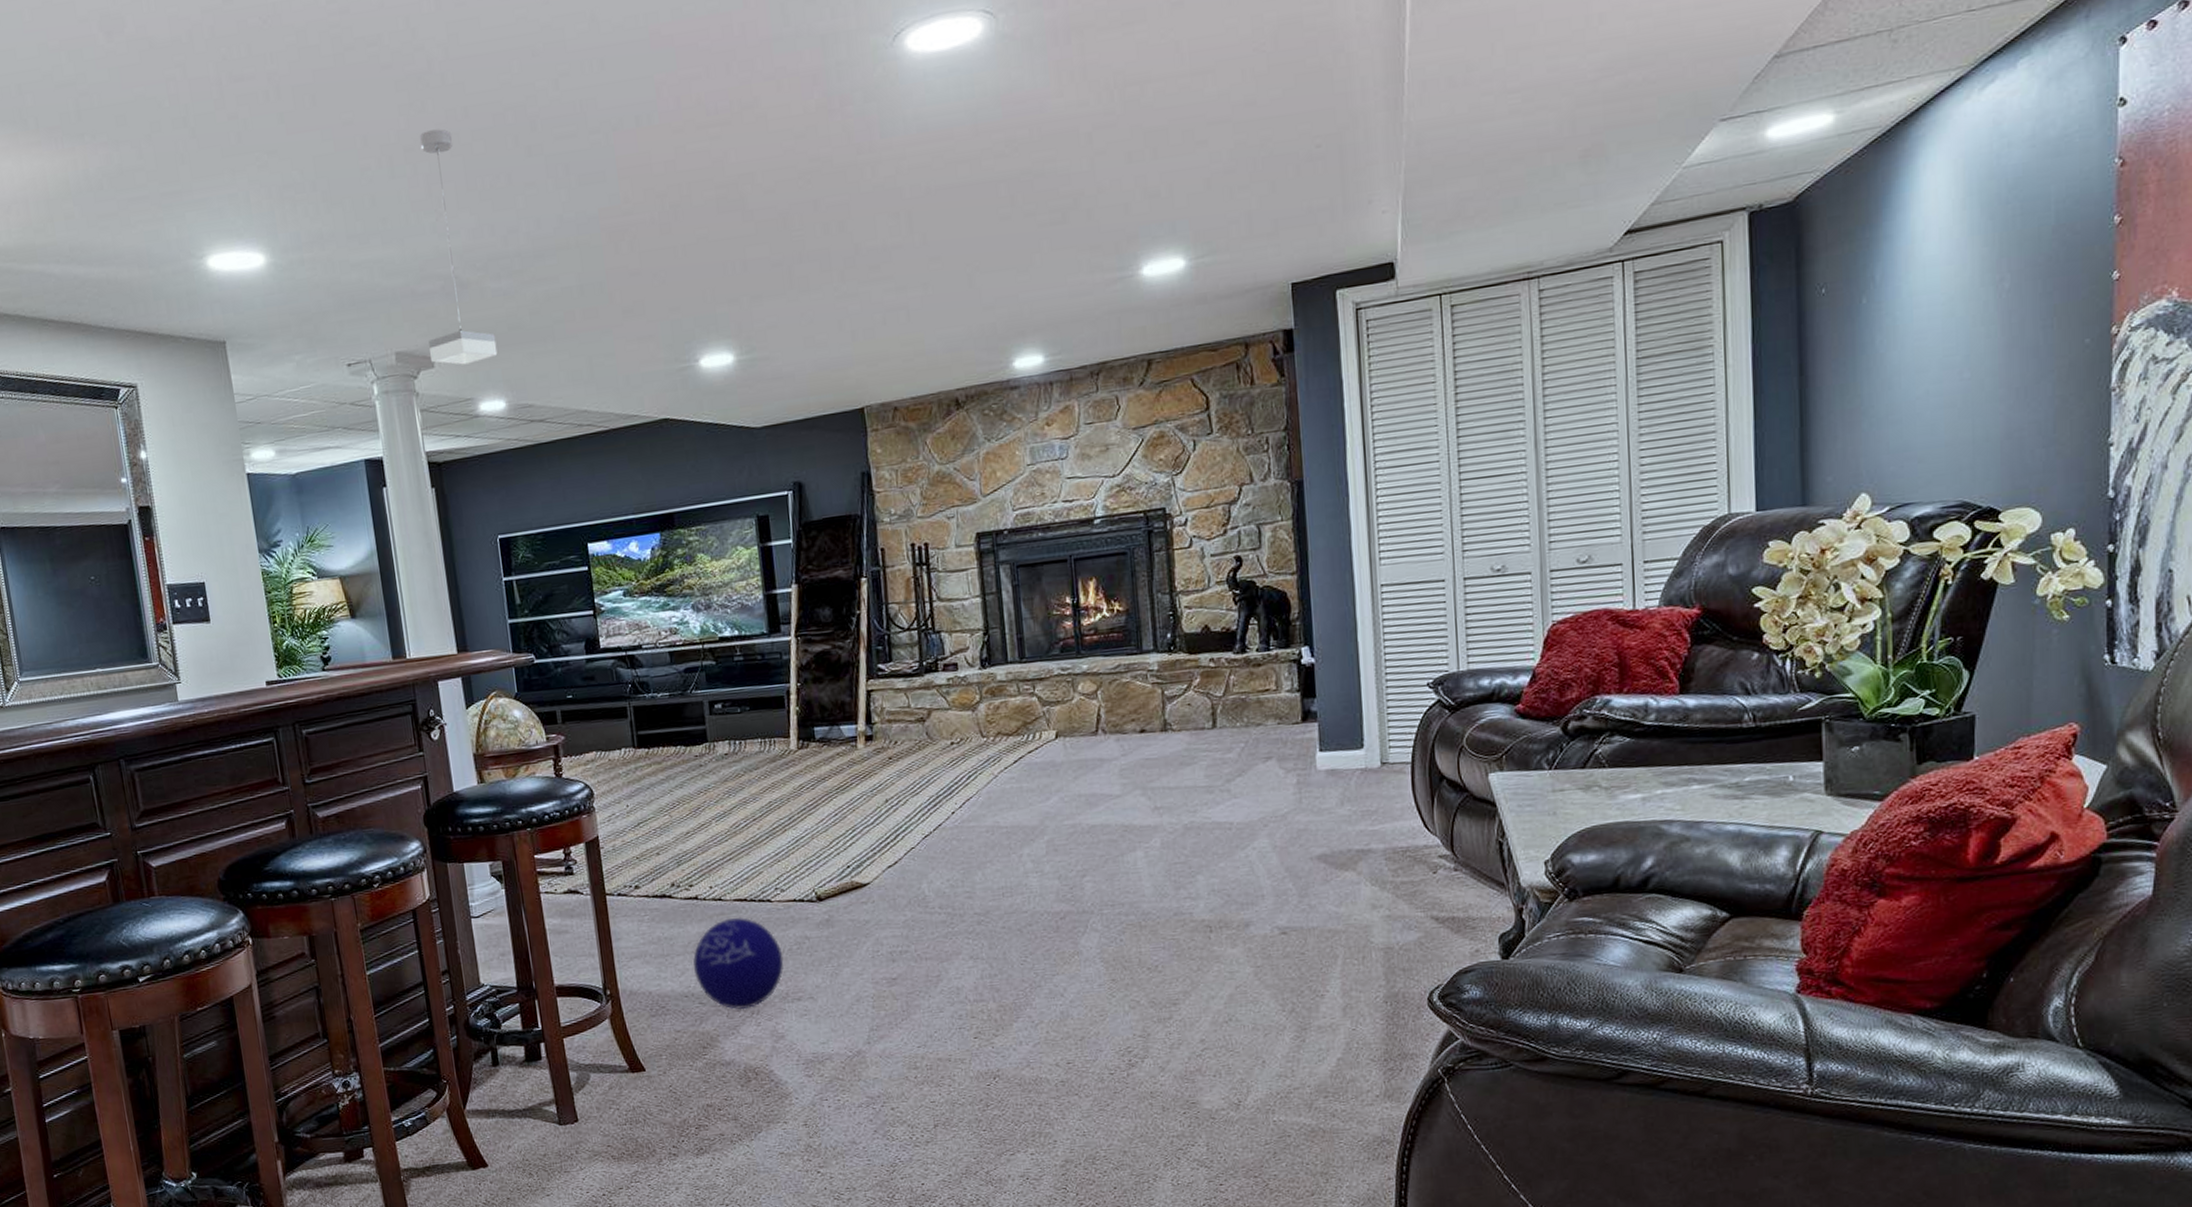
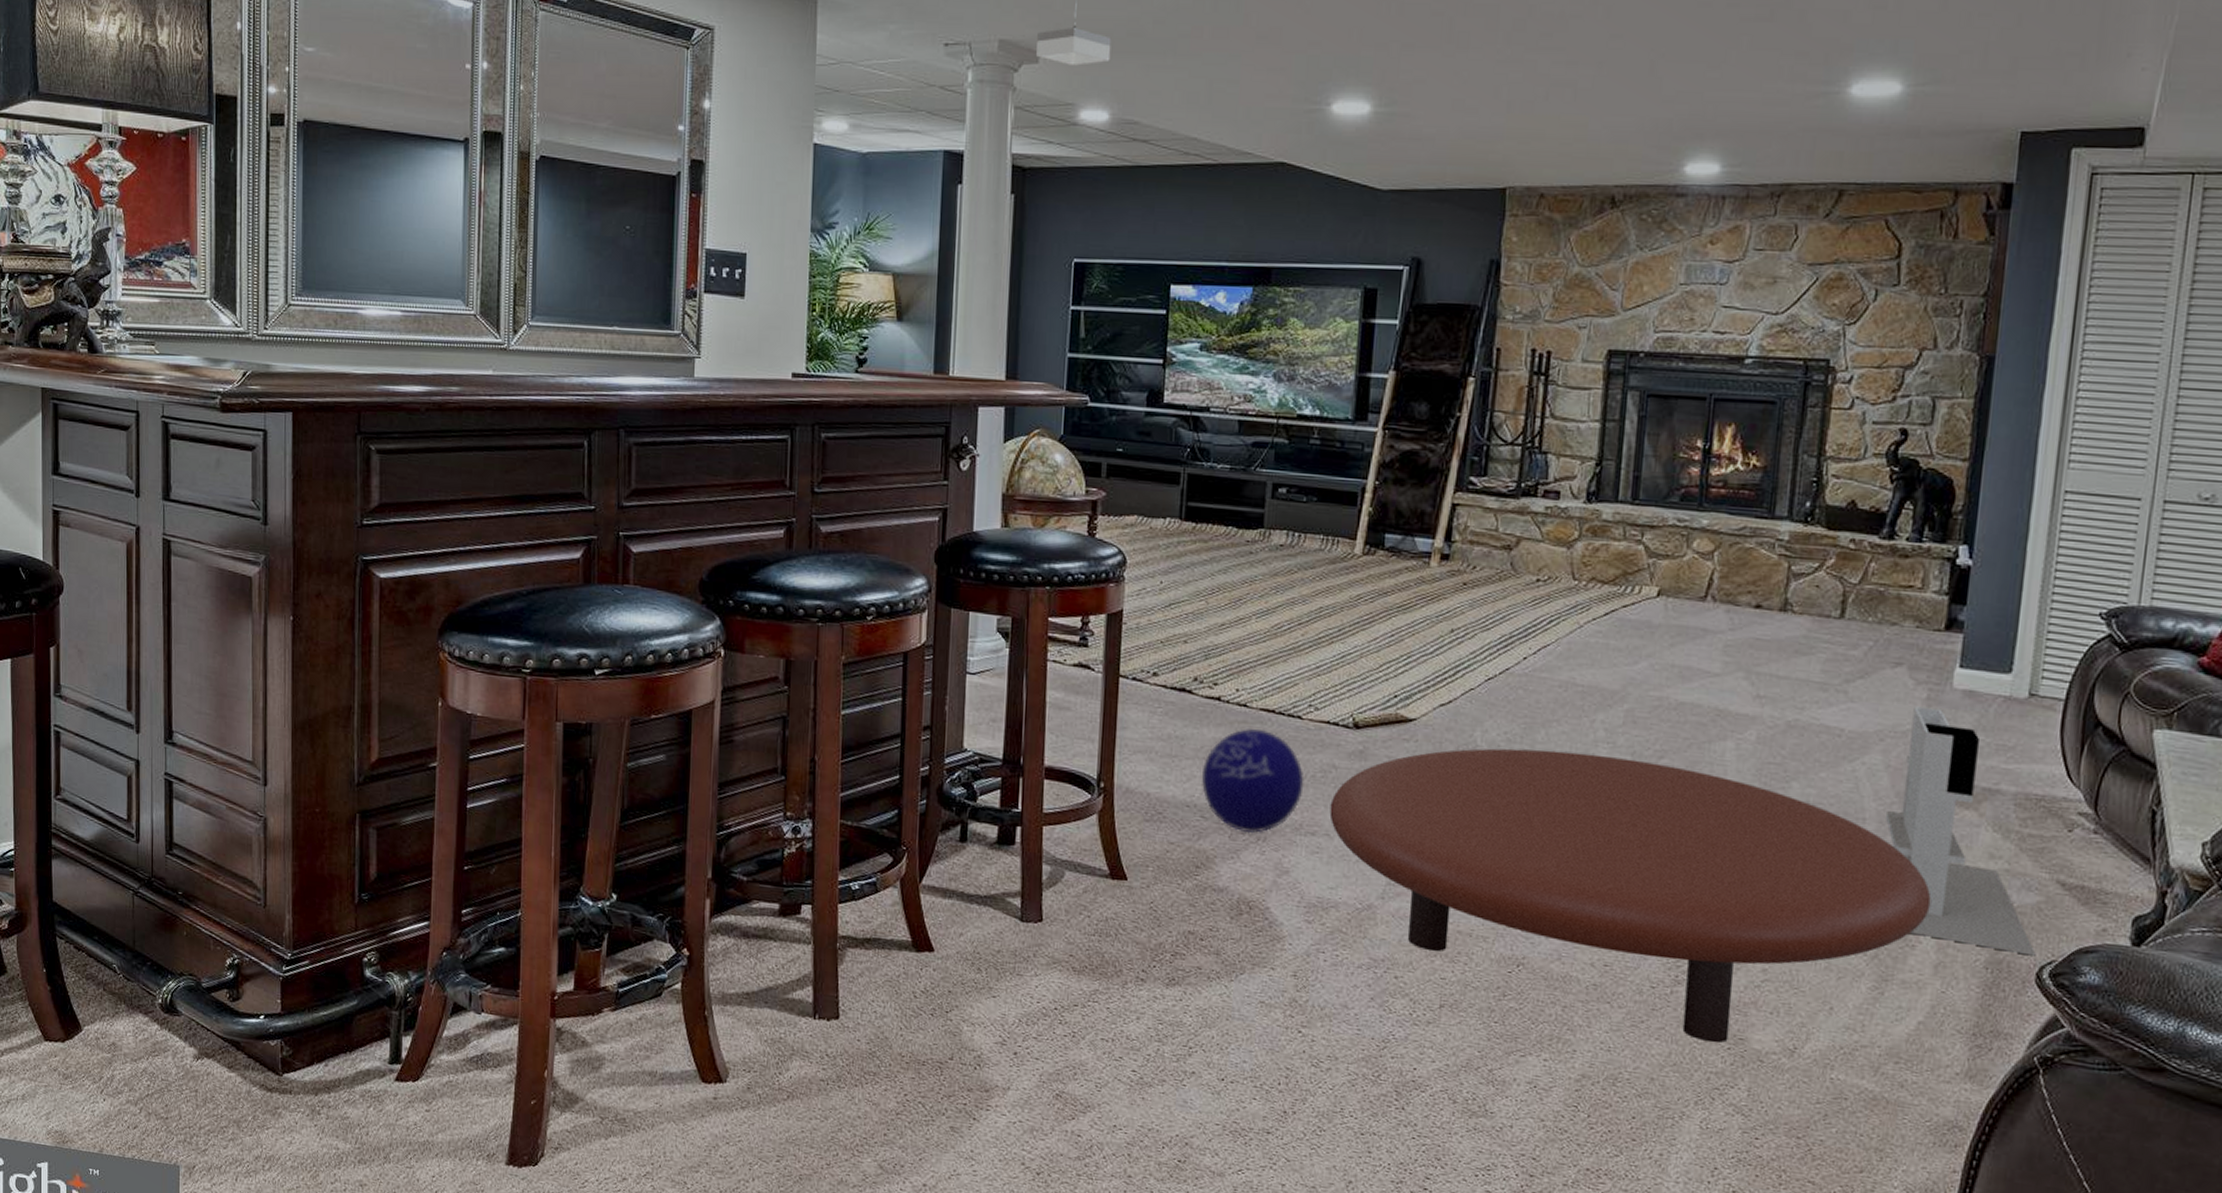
coffee table: none [809,881,1331,1111] -> present [1329,748,1932,1043]
fireplace: none [1279,790,1425,986] -> present [1885,706,2036,956]

